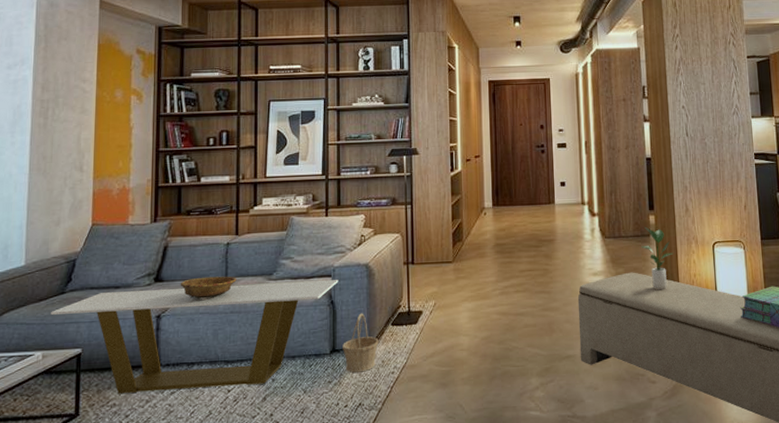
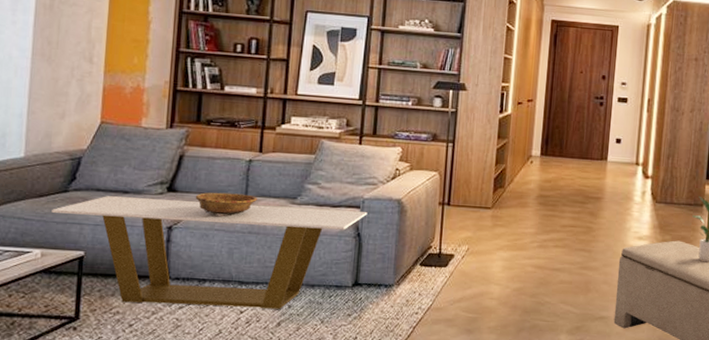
basket: present [343,313,379,373] -> none [366,249,405,309]

